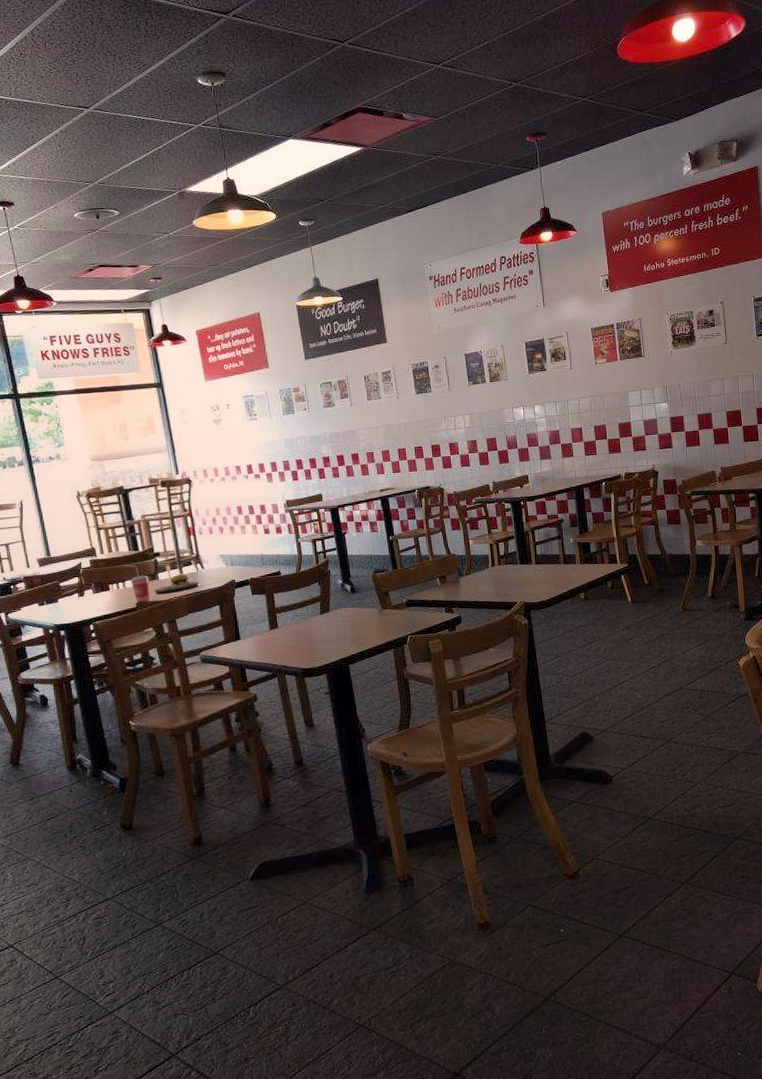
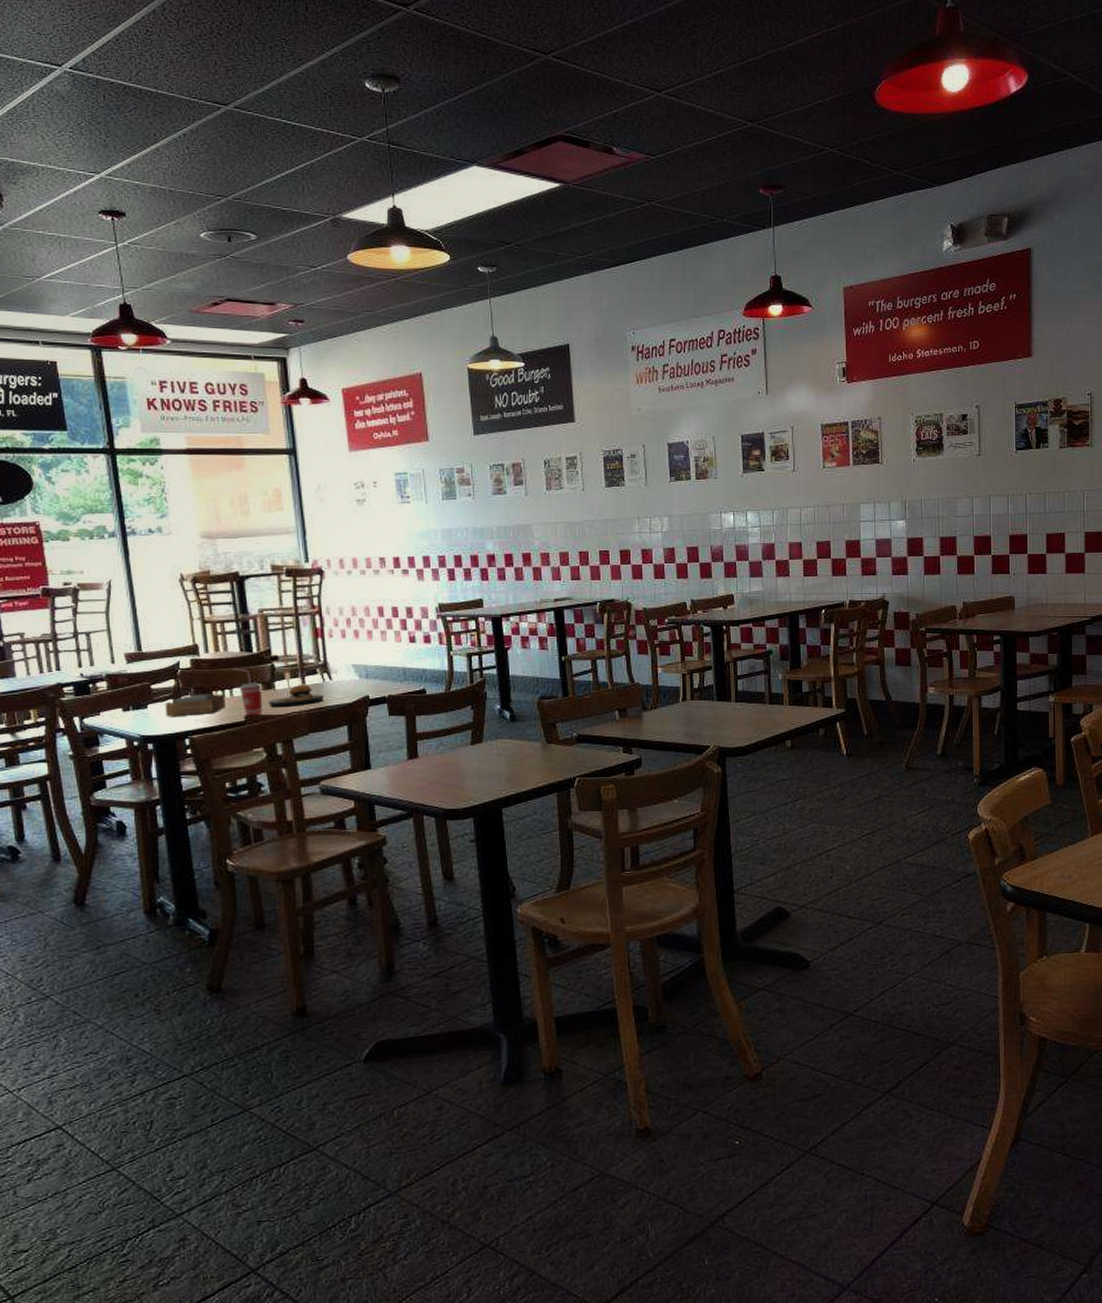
napkin holder: none [71,586,120,608] -> present [165,694,225,717]

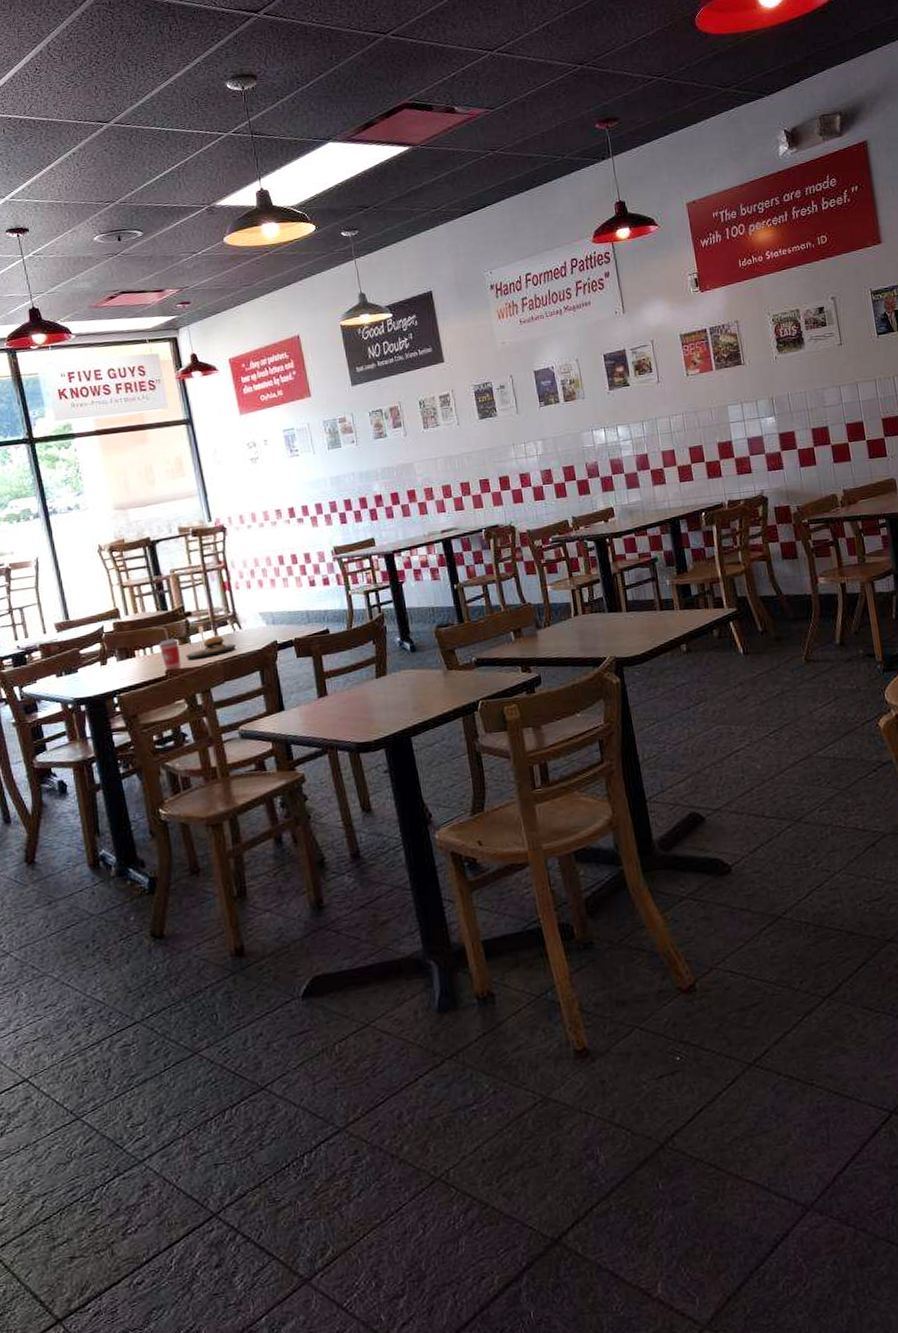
napkin holder: present [165,694,225,717] -> none [93,652,147,679]

